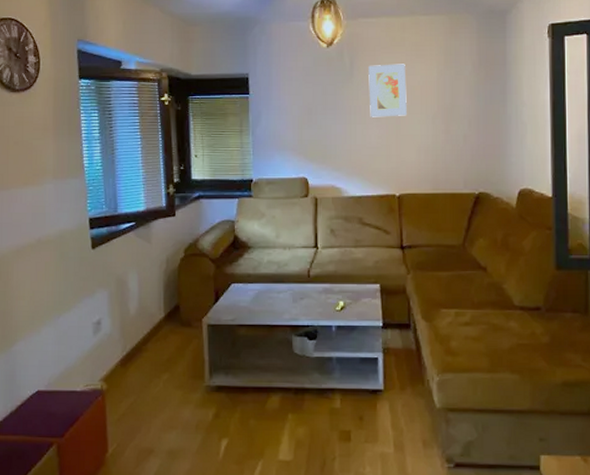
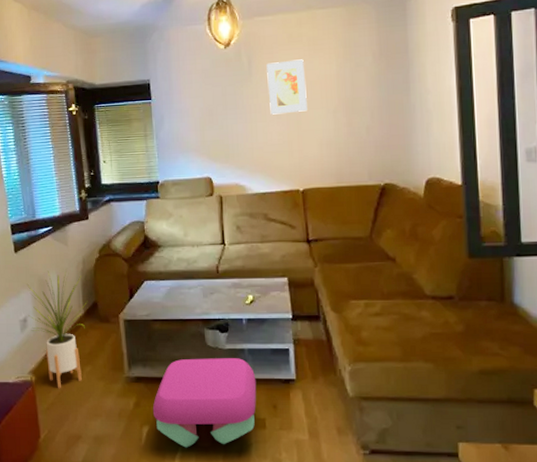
house plant: none [103,268,169,398] -> present [27,269,87,389]
stool: none [234,366,343,462] -> present [153,358,257,448]

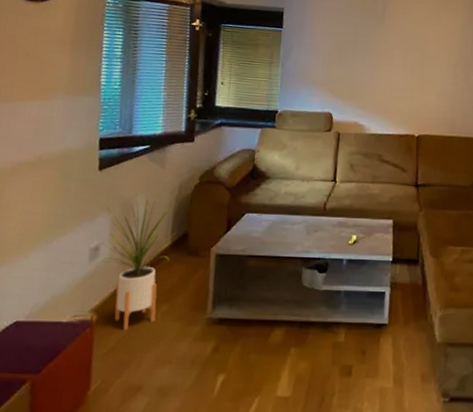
stool: present [153,358,257,448] -> none [232,299,349,399]
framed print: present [267,59,307,115] -> none [397,12,433,63]

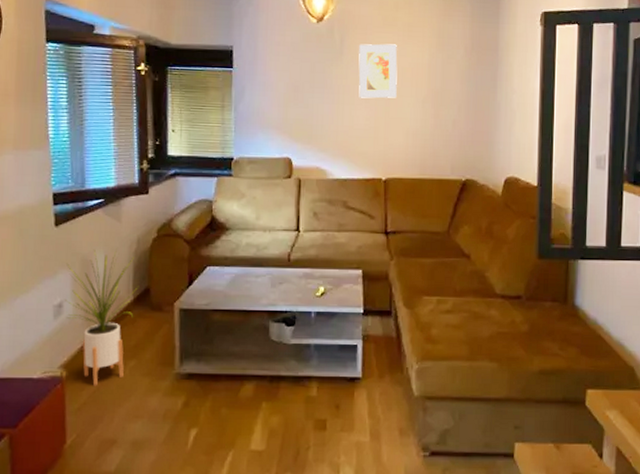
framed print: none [397,12,433,63] -> present [358,44,398,99]

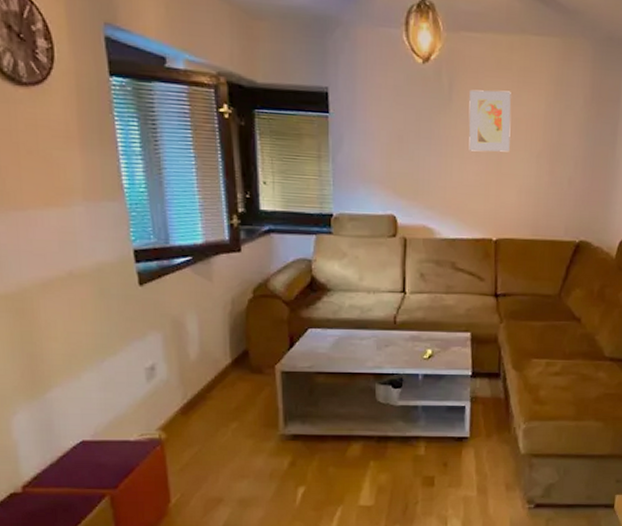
house plant: present [65,248,138,386] -> none [156,309,236,448]

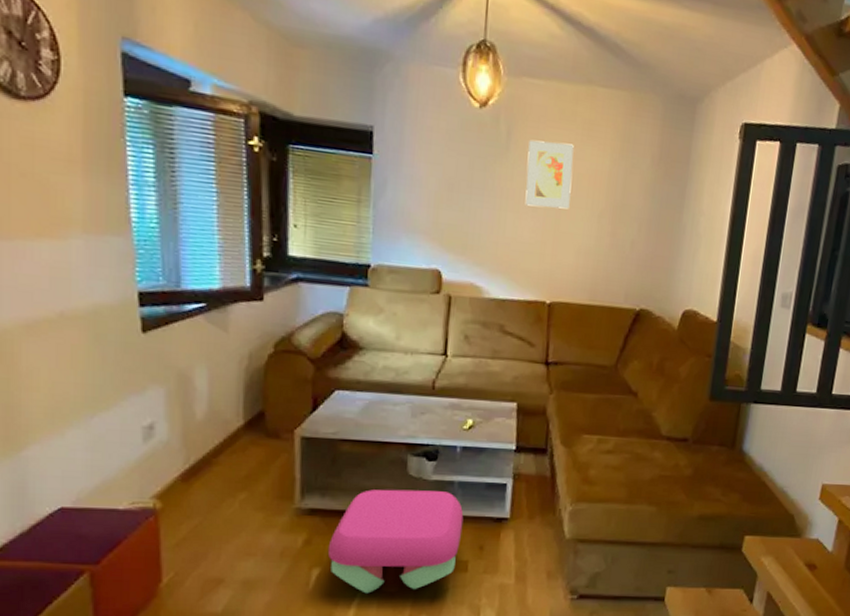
stool: none [311,415,428,508] -> present [329,489,464,594]

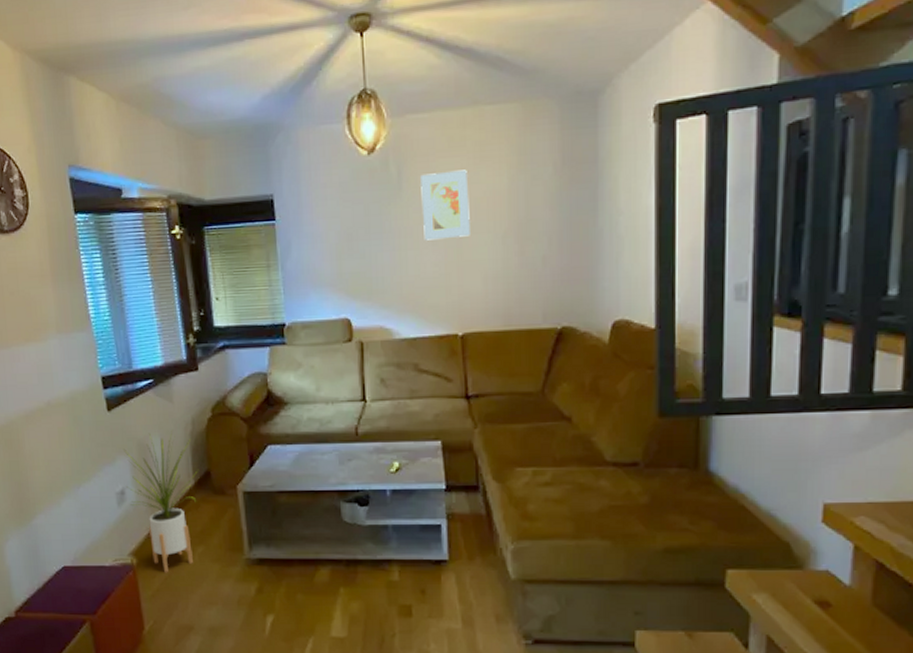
house plant: none [157,363,250,520] -> present [124,431,198,573]
stool: present [329,489,464,594] -> none [279,536,402,639]

